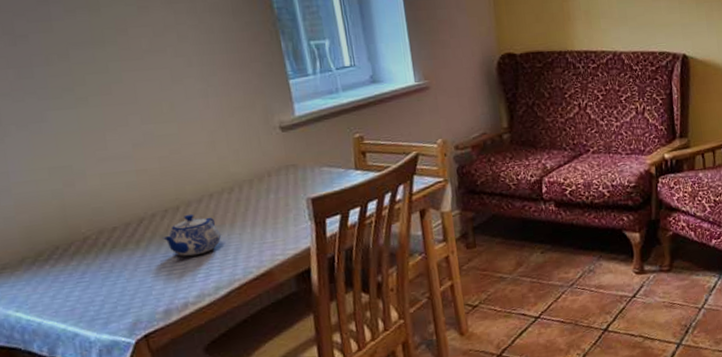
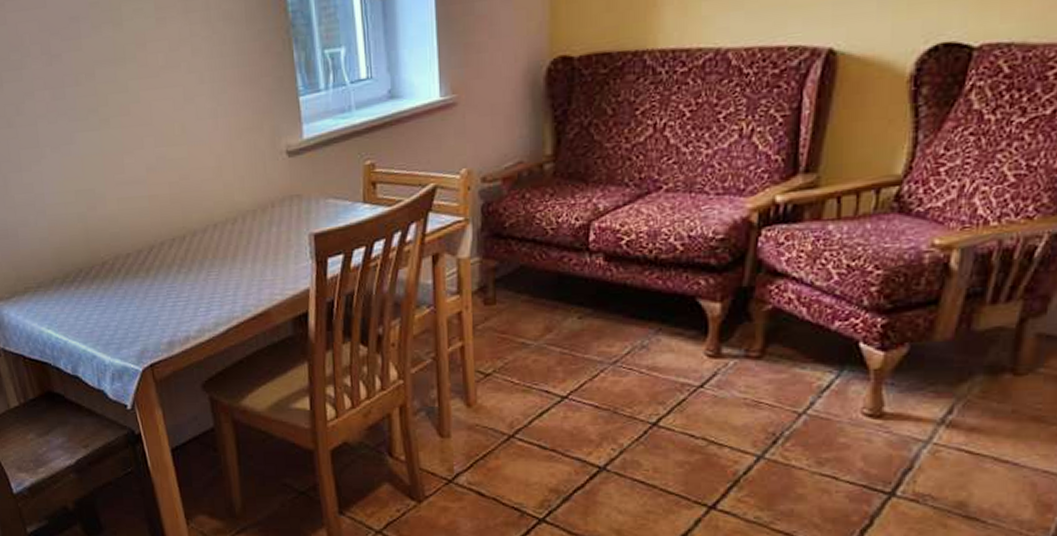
teapot: present [163,213,221,256] -> none [170,244,222,288]

